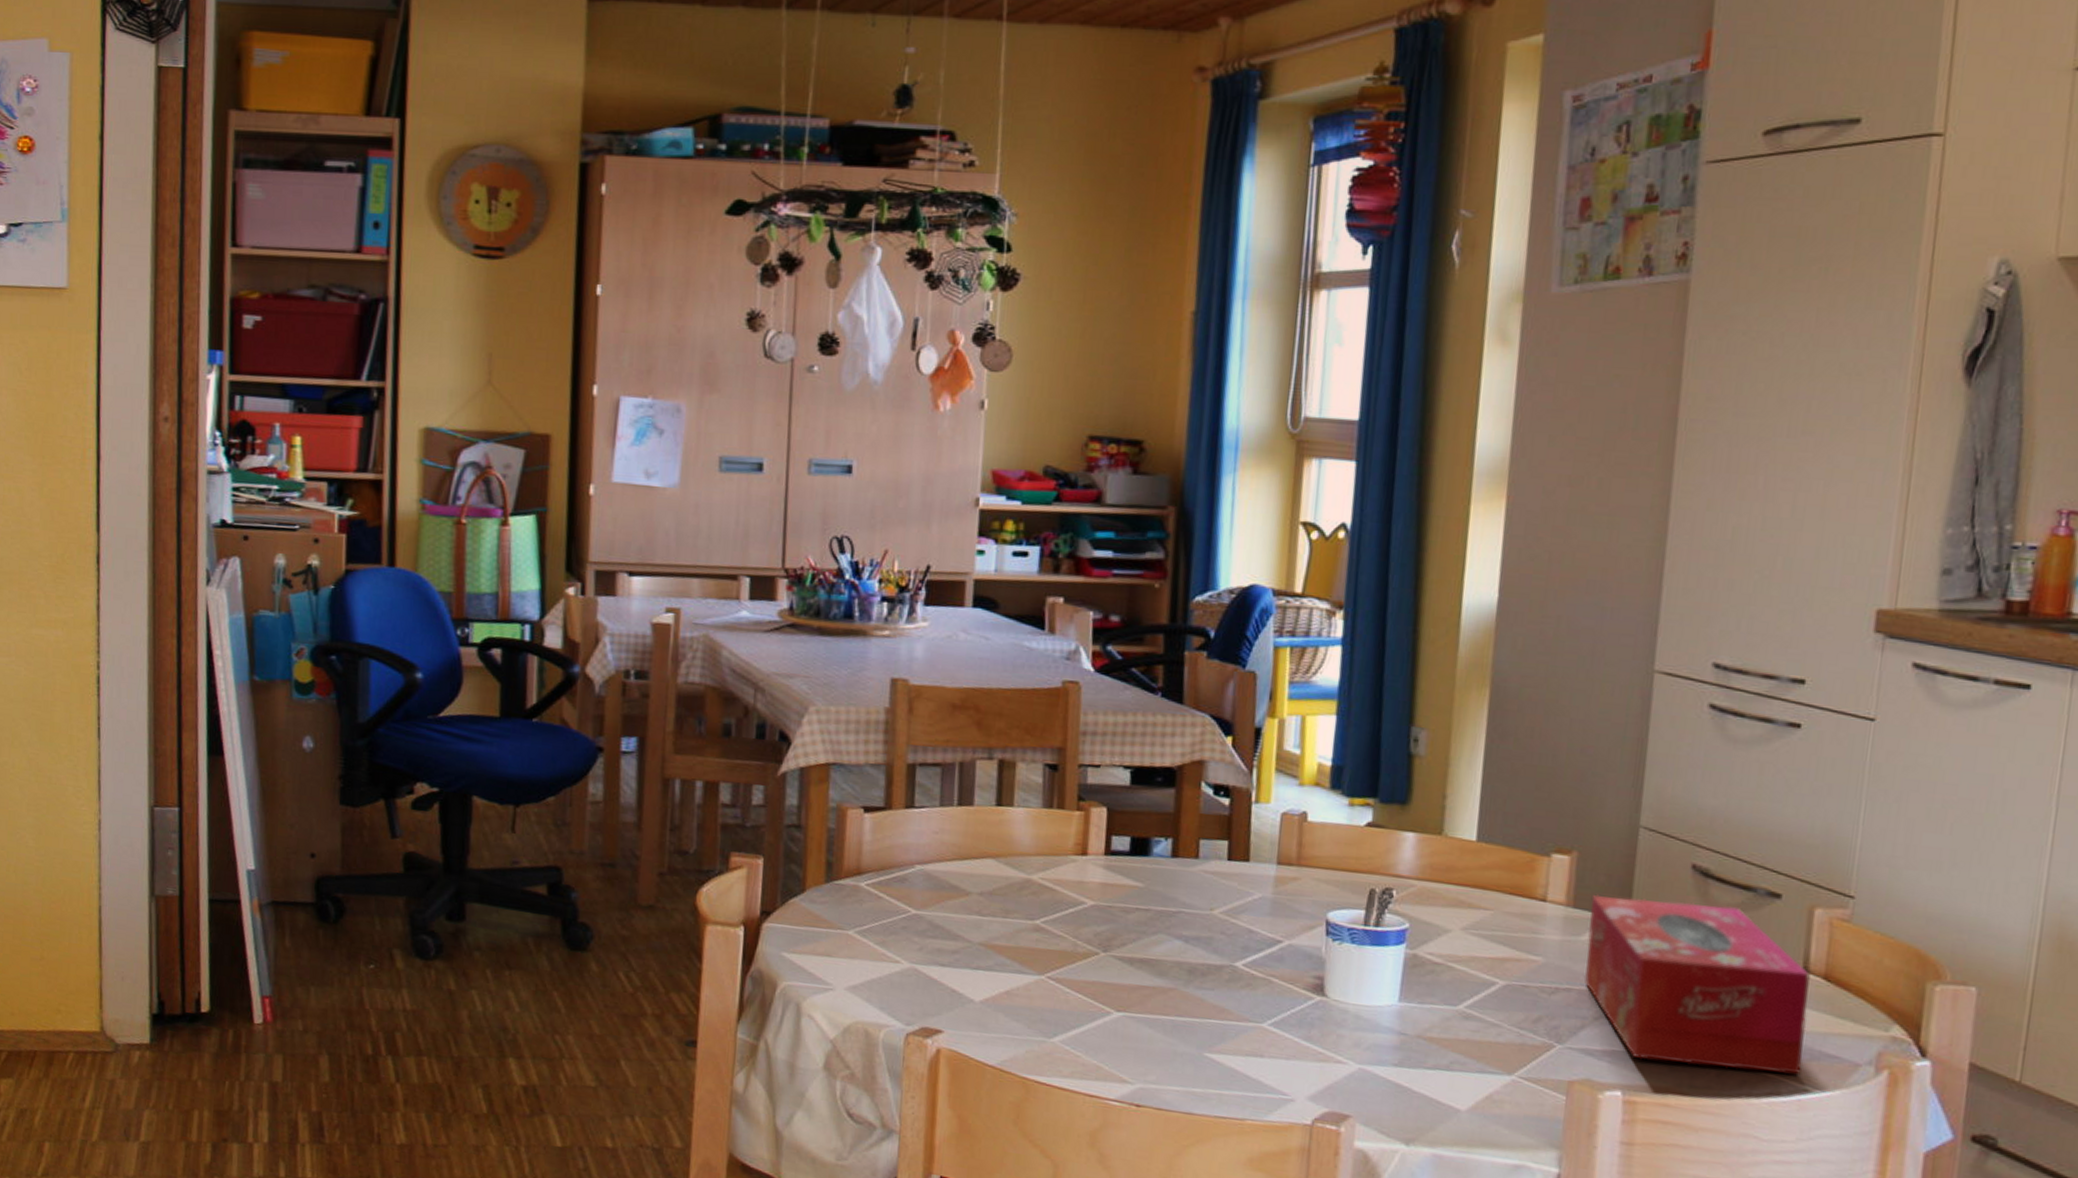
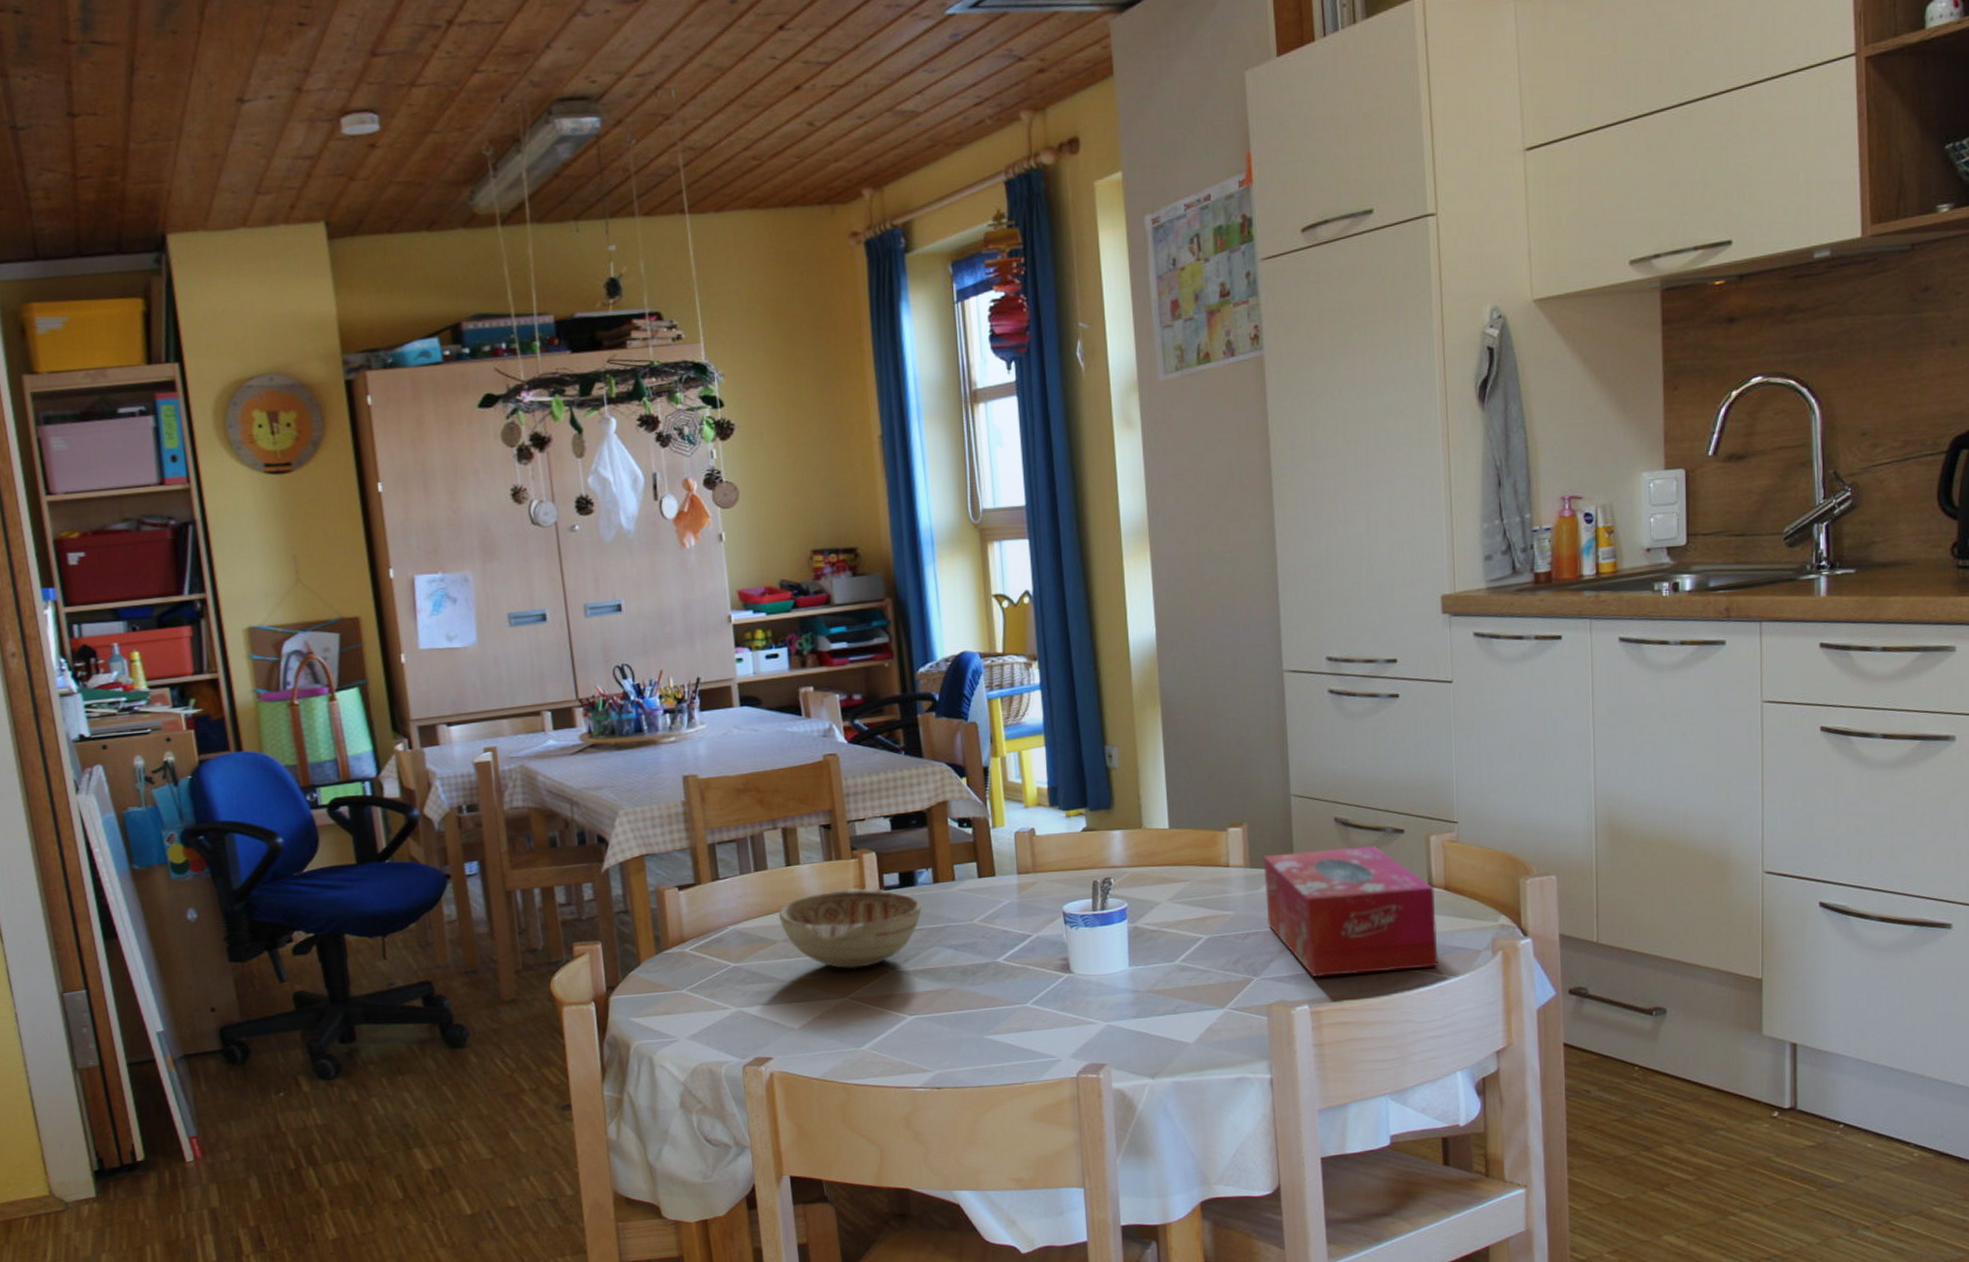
decorative bowl: none [977,844,1153,943] -> present [778,888,922,969]

